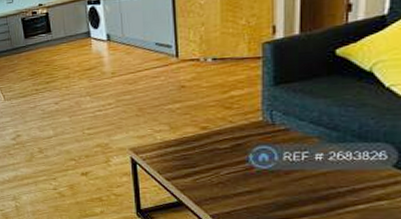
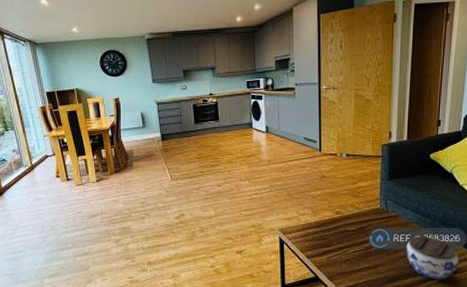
jar: none [302,153,385,208] -> present [406,236,458,280]

